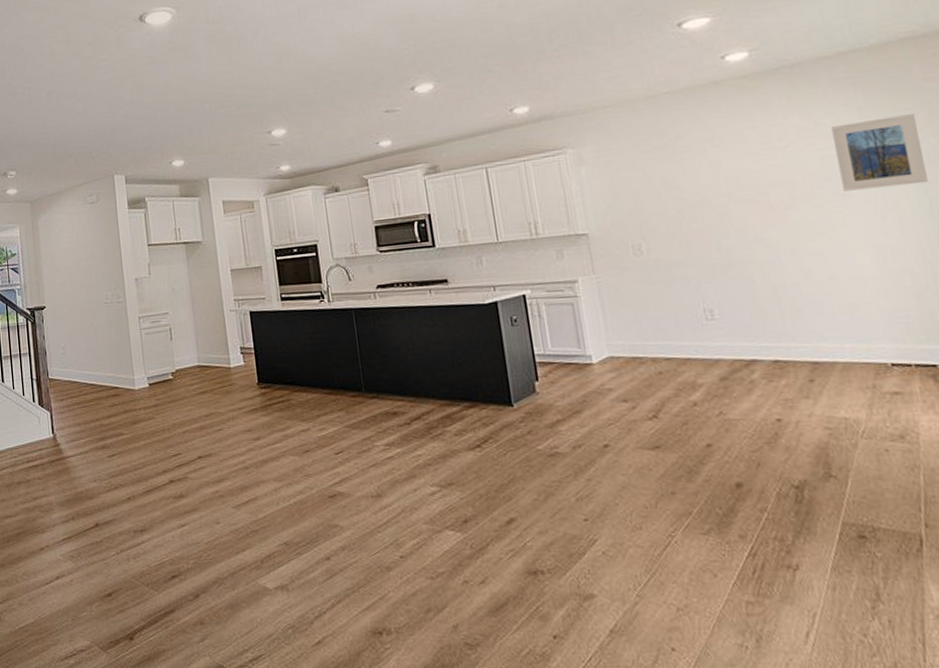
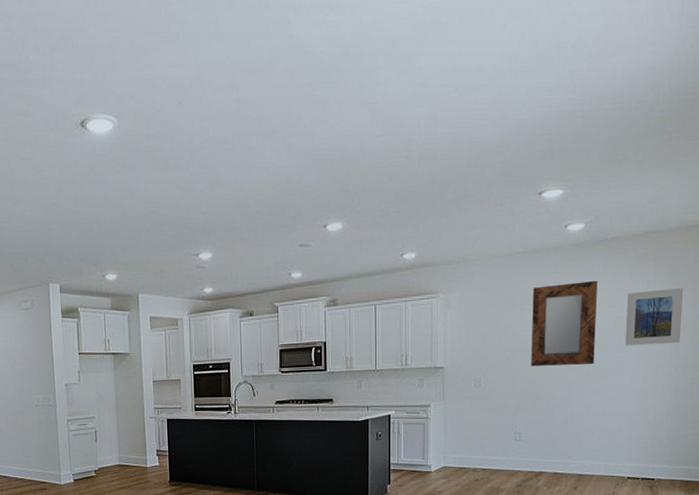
home mirror: none [693,115,802,226] -> present [531,280,598,366]

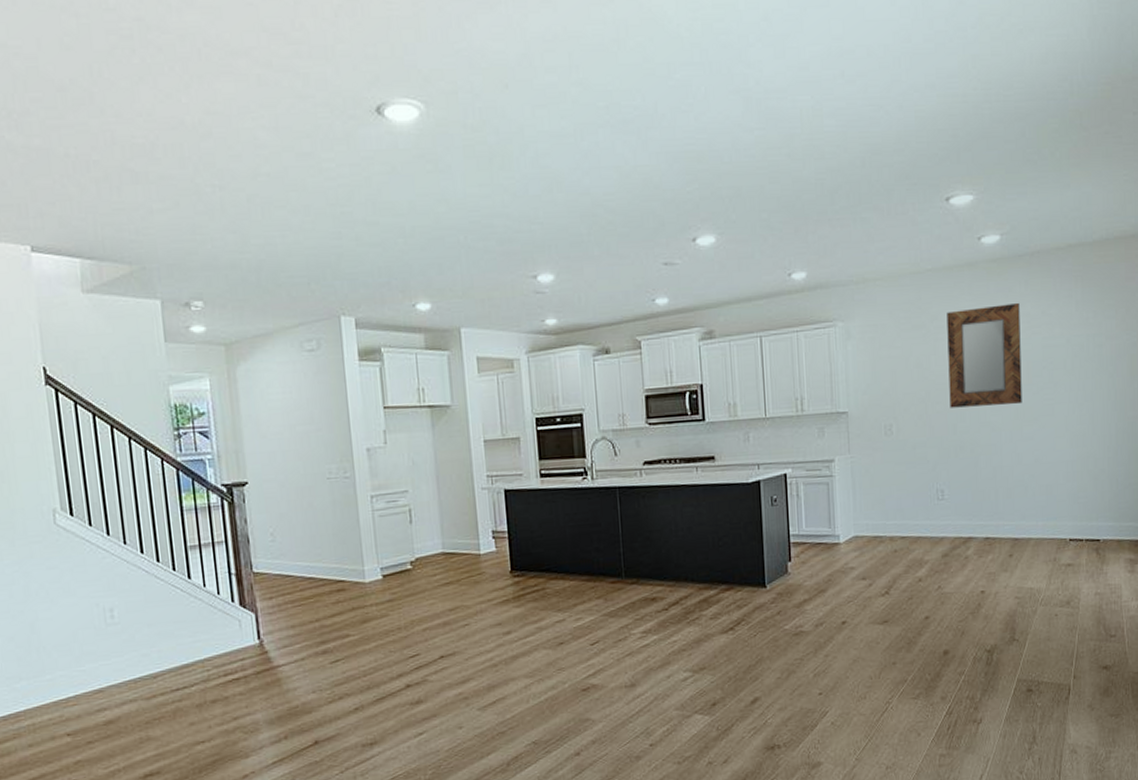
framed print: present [624,288,683,346] -> none [1054,311,1116,380]

